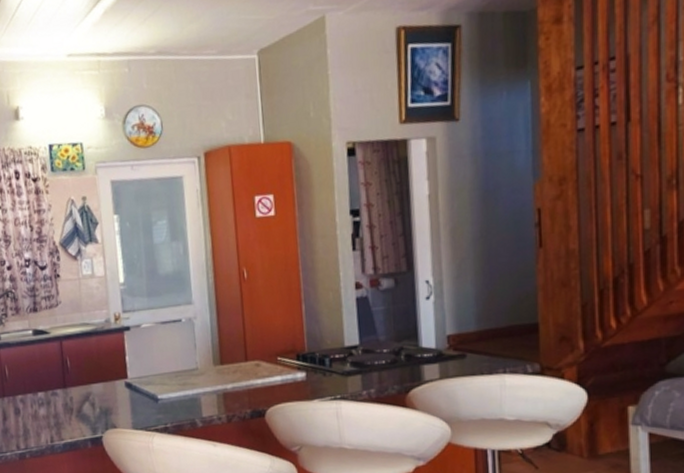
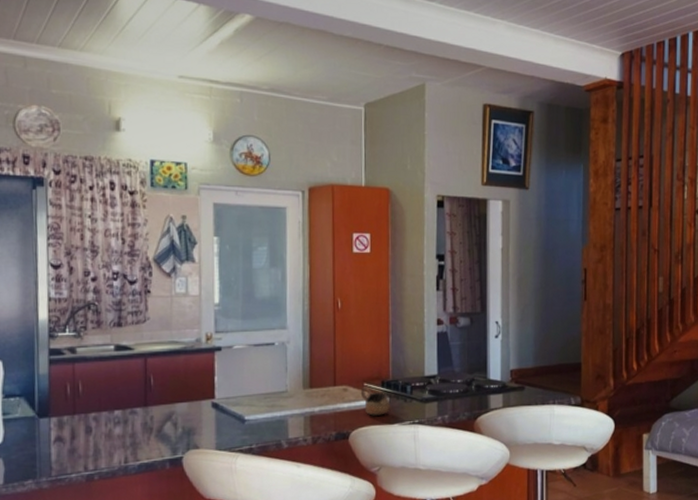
cup: none [274,361,309,392] -> present [360,386,391,416]

